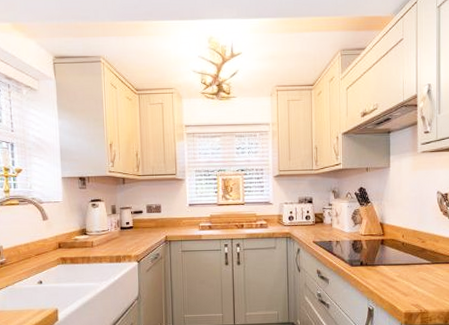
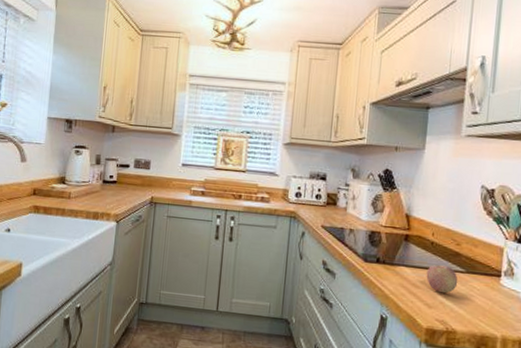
fruit: none [401,260,426,283] -> present [426,264,458,294]

